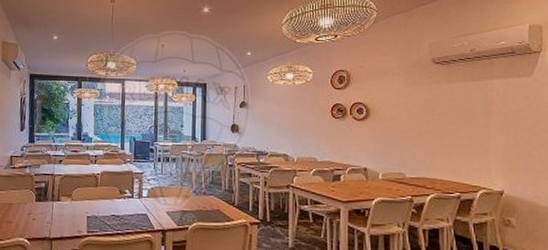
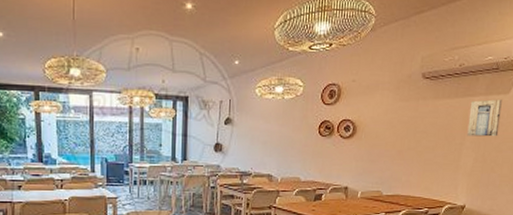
wall art: none [489,82,528,119] -> present [467,99,502,137]

